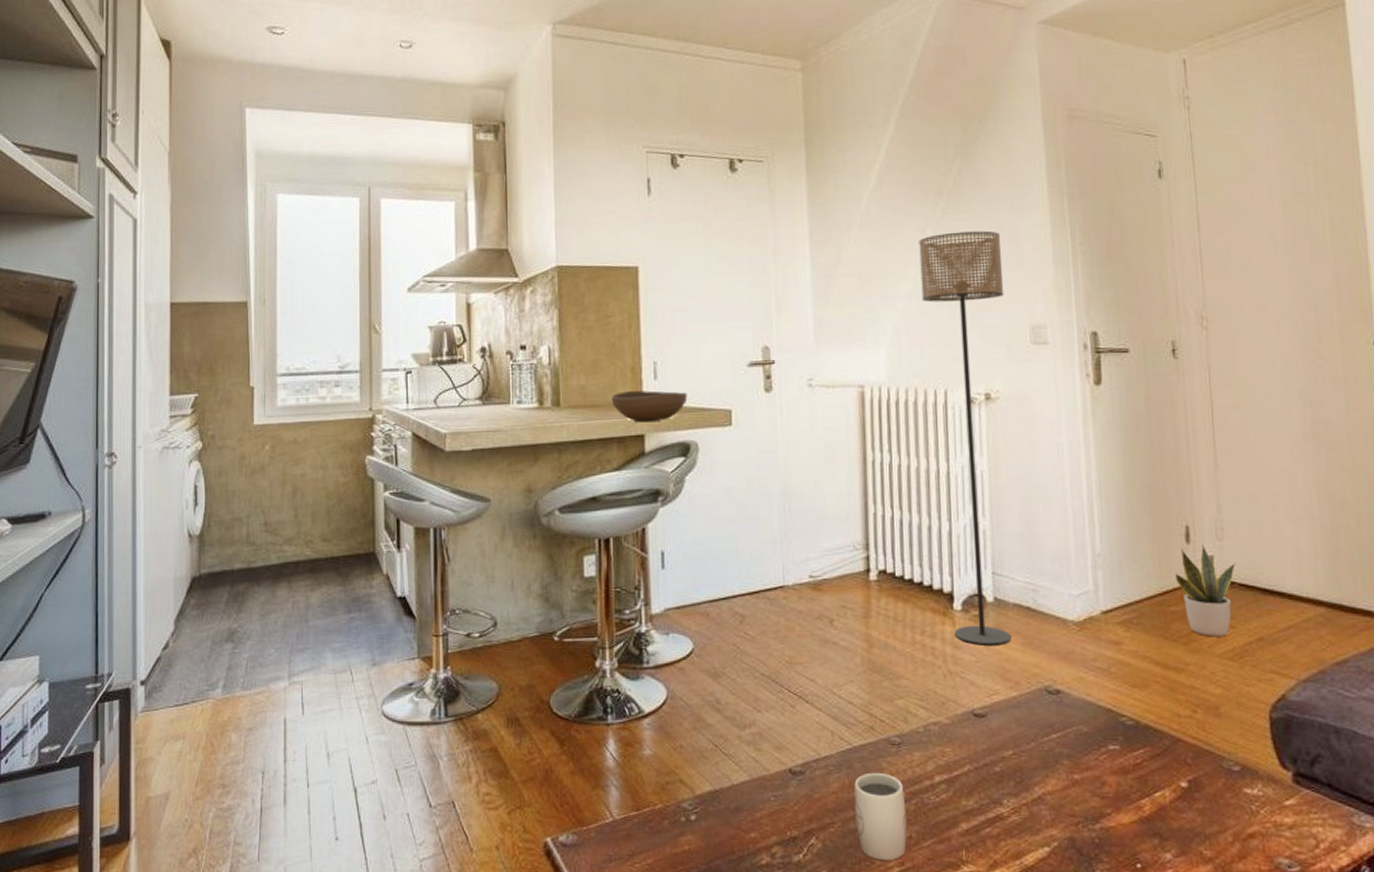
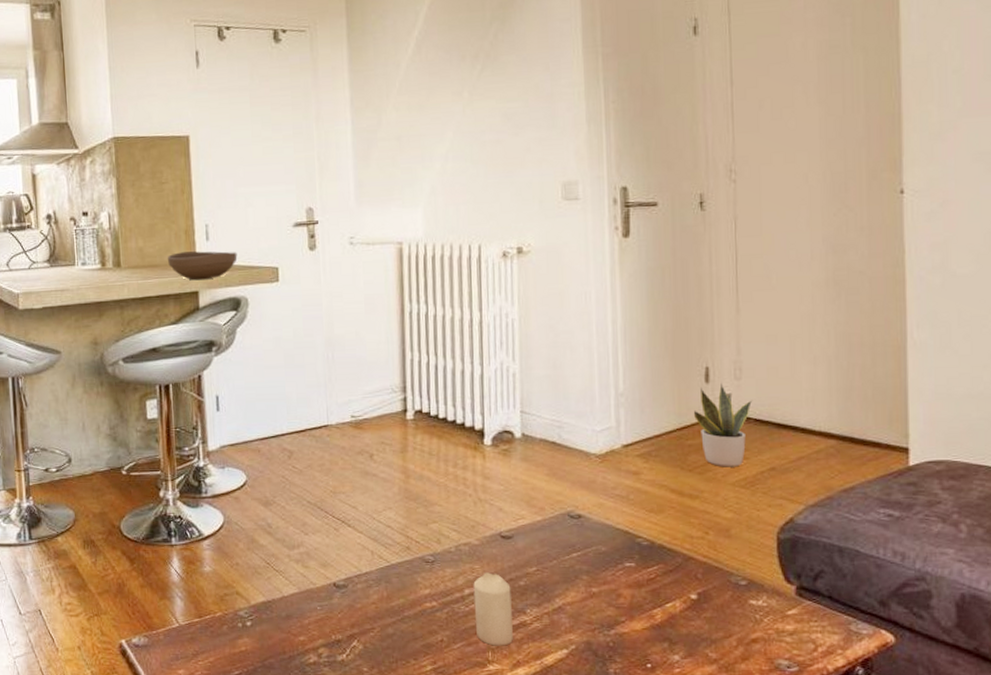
mug: present [854,772,908,860] -> none [391,586,440,660]
floor lamp: present [919,231,1011,645] -> none [456,92,538,476]
candle: none [944,756,989,843] -> present [473,572,513,646]

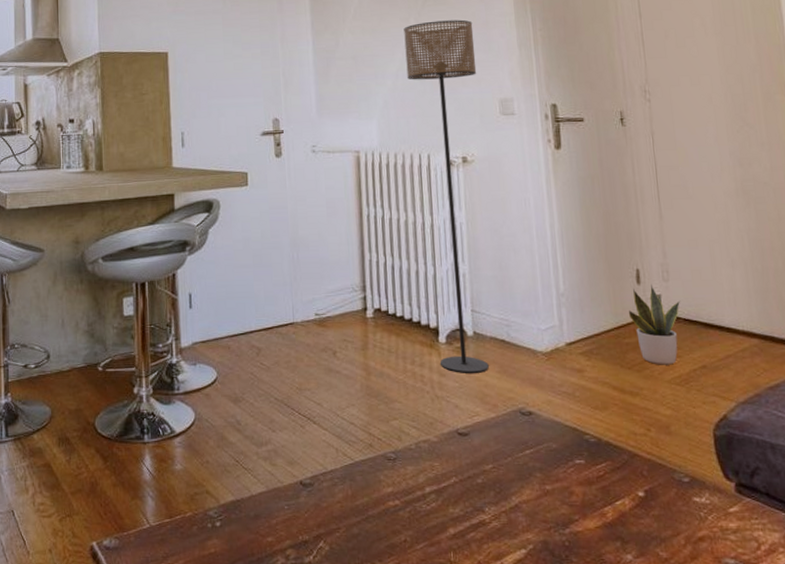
bowl: present [167,251,238,281] -> none [145,156,210,184]
floor lamp: none [456,92,538,476] -> present [404,19,489,373]
candle: present [473,572,513,646] -> none [433,470,473,546]

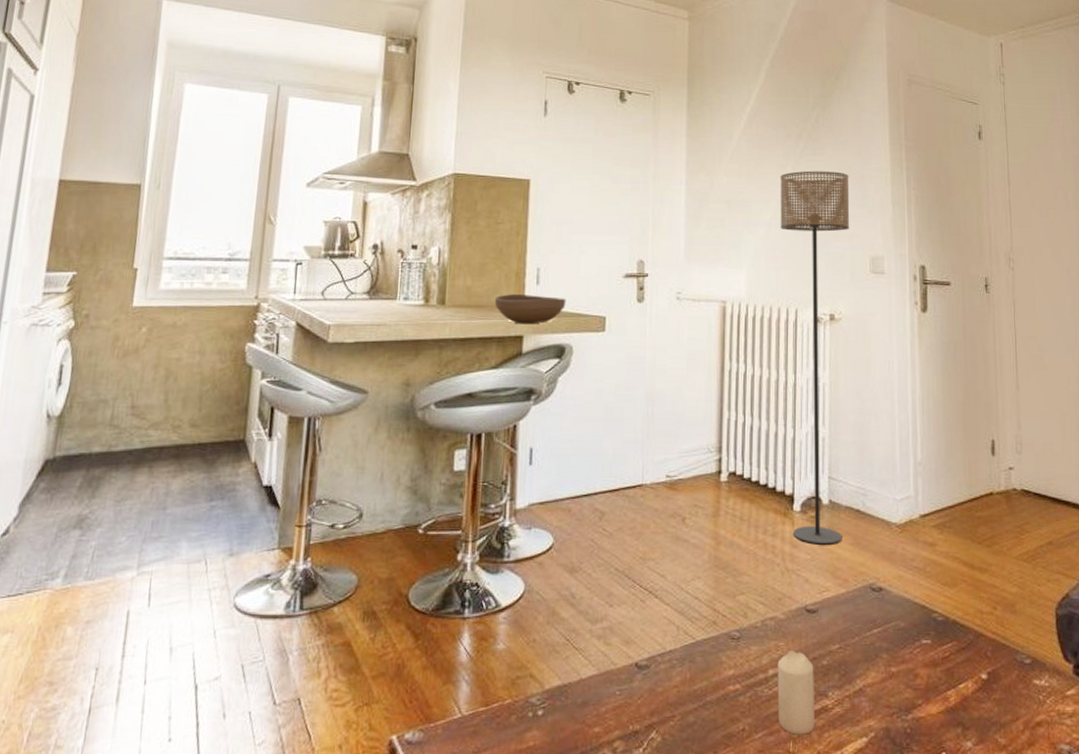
bowl: none [145,156,210,184] -> present [494,294,566,325]
candle: none [433,470,473,546] -> present [777,650,814,735]
potted plant: present [628,285,680,365] -> none [982,457,1031,540]

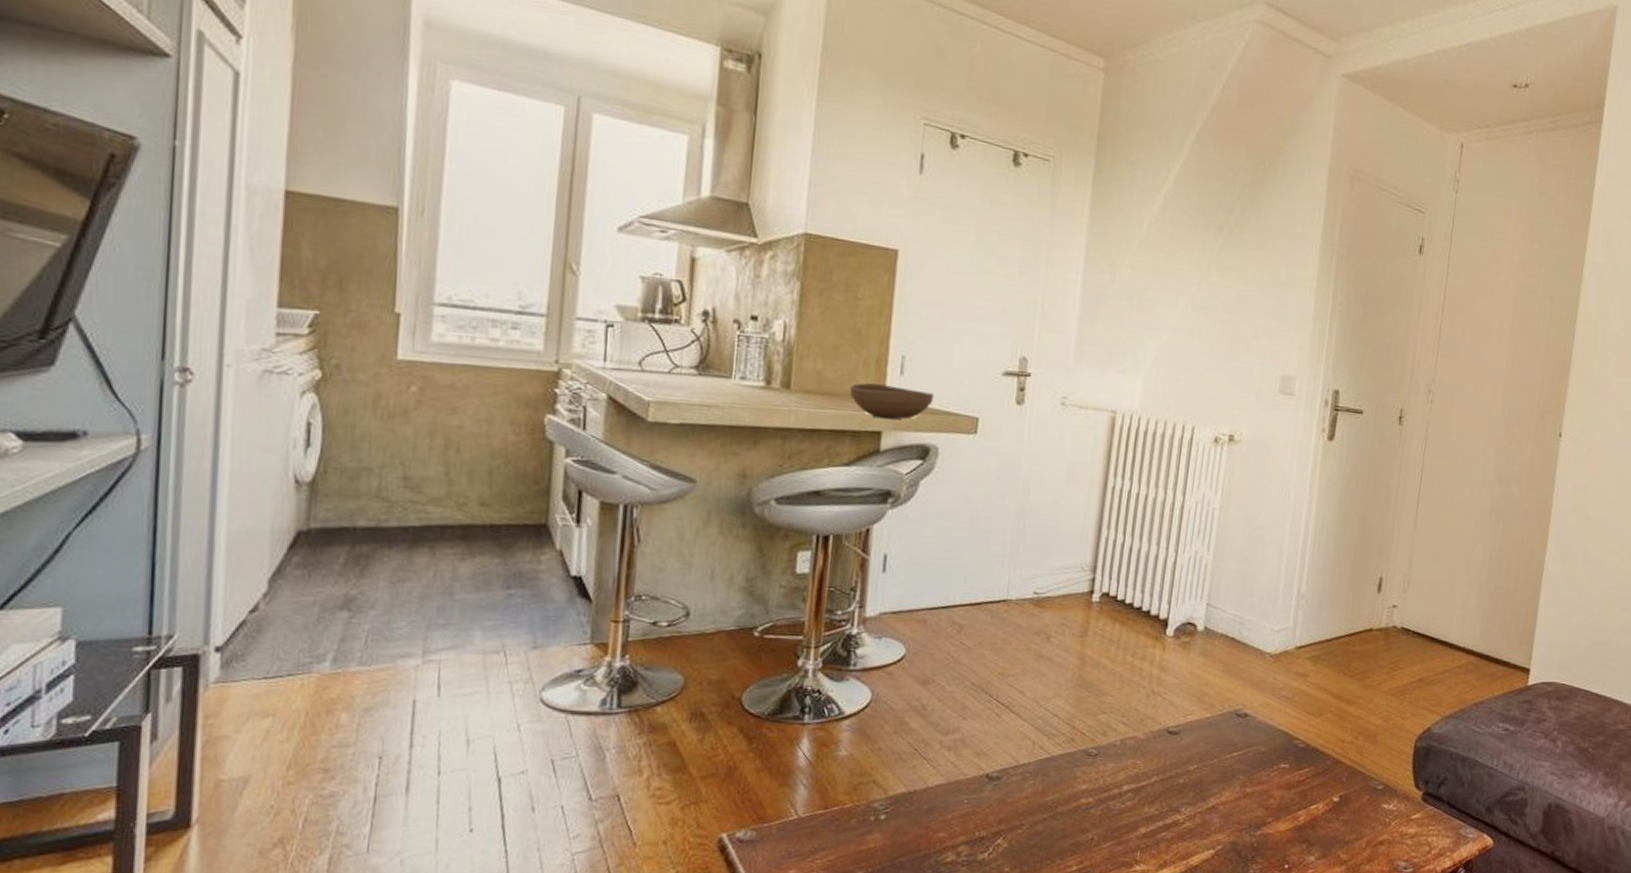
candle: present [777,650,814,735] -> none [1128,769,1170,846]
floor lamp: present [780,171,850,545] -> none [1162,271,1270,671]

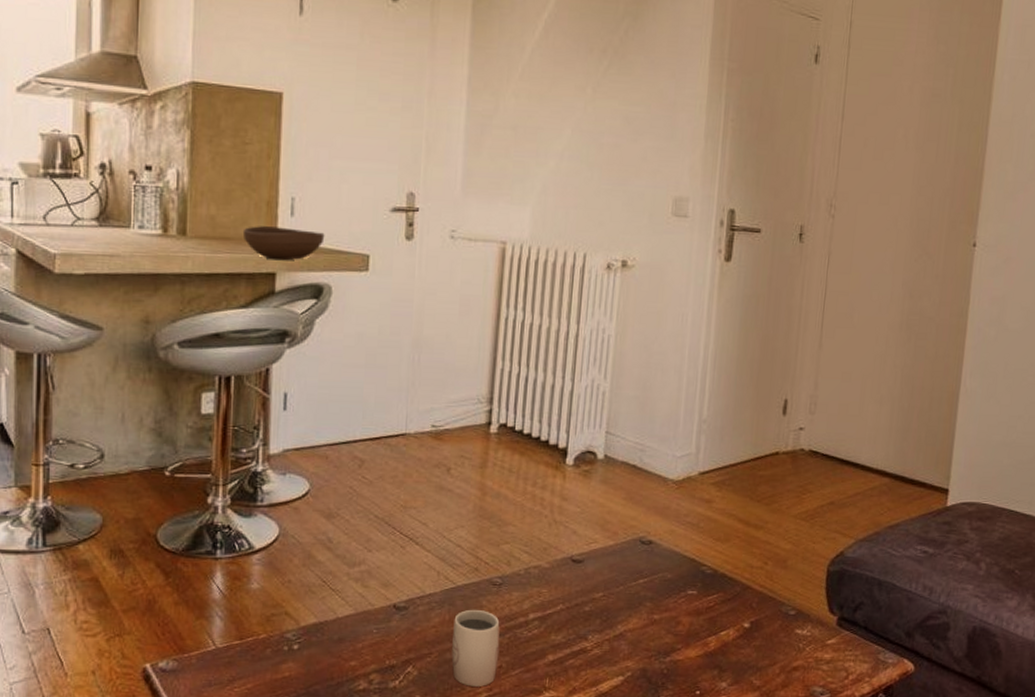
mug: none [1043,780,1094,859] -> present [451,609,500,687]

